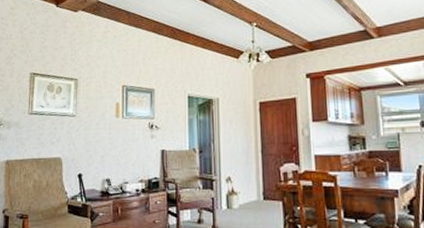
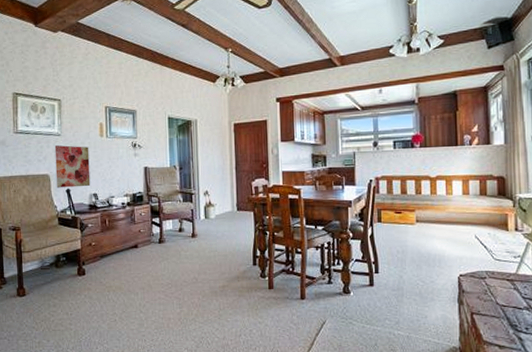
wall art: none [68,126,104,173] -> present [54,145,91,188]

